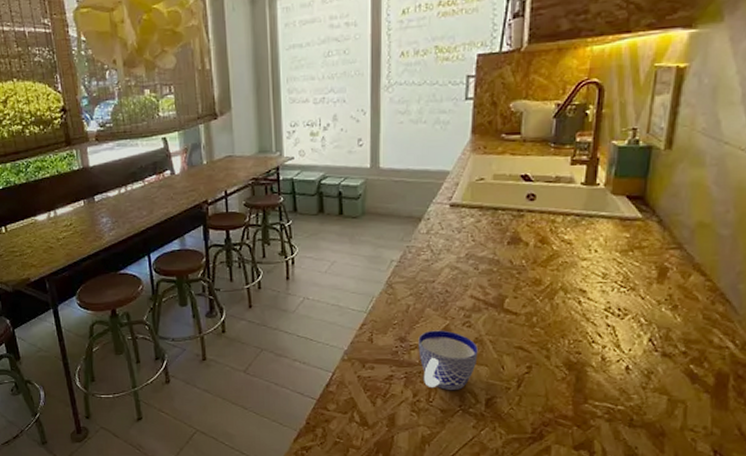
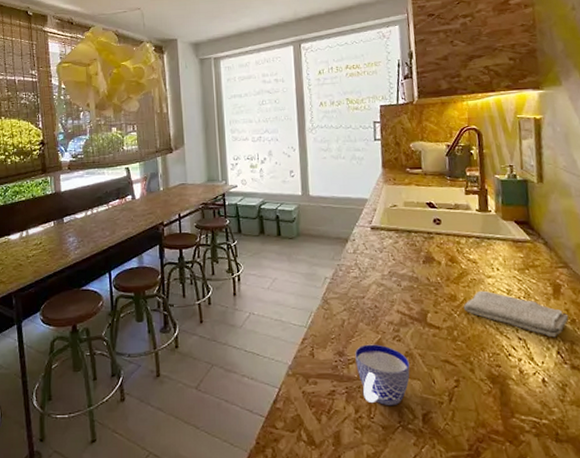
washcloth: none [548,274,671,325] -> present [463,290,569,338]

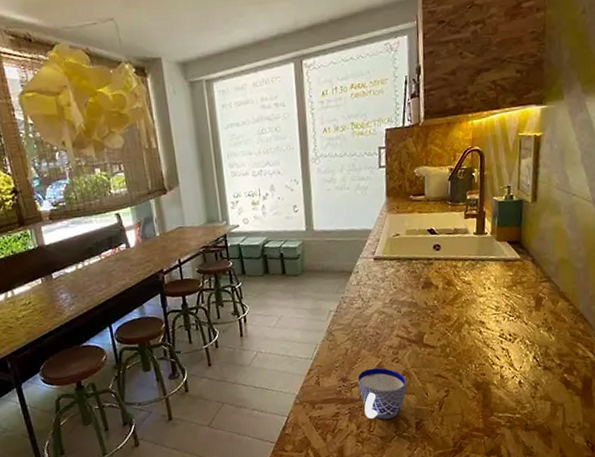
washcloth: present [463,290,569,338] -> none [456,309,546,345]

